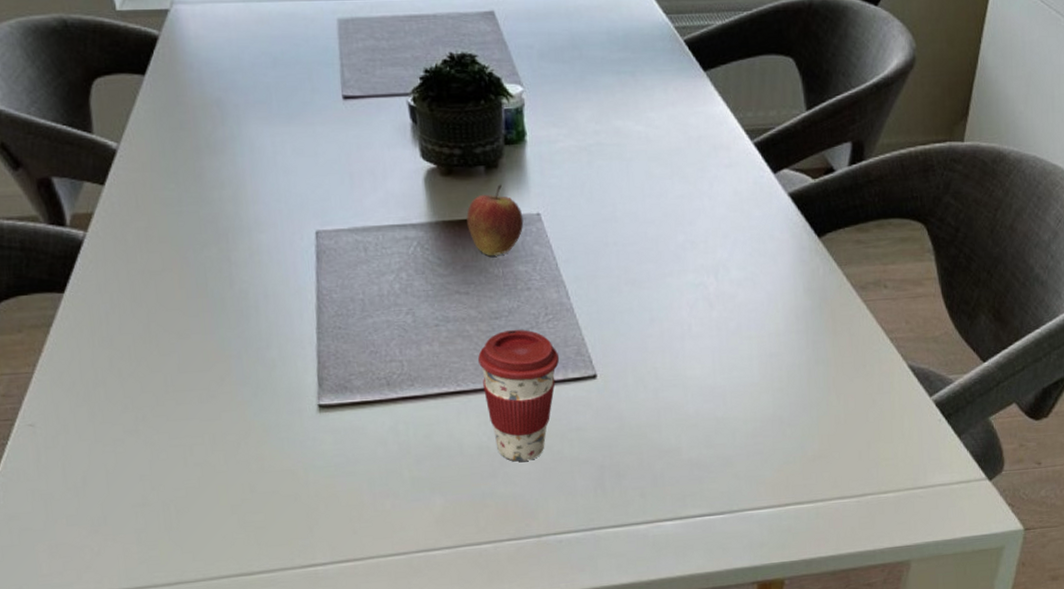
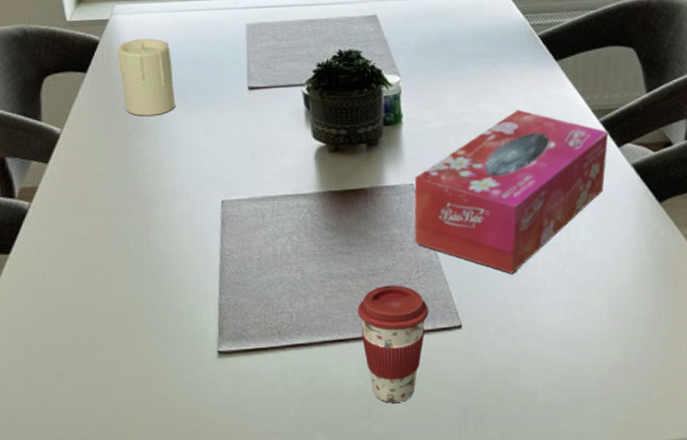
candle: none [181,34,255,129] -> present [117,38,175,116]
fruit: present [466,184,524,256] -> none [350,159,399,221]
tissue box: none [541,128,763,317] -> present [414,110,609,274]

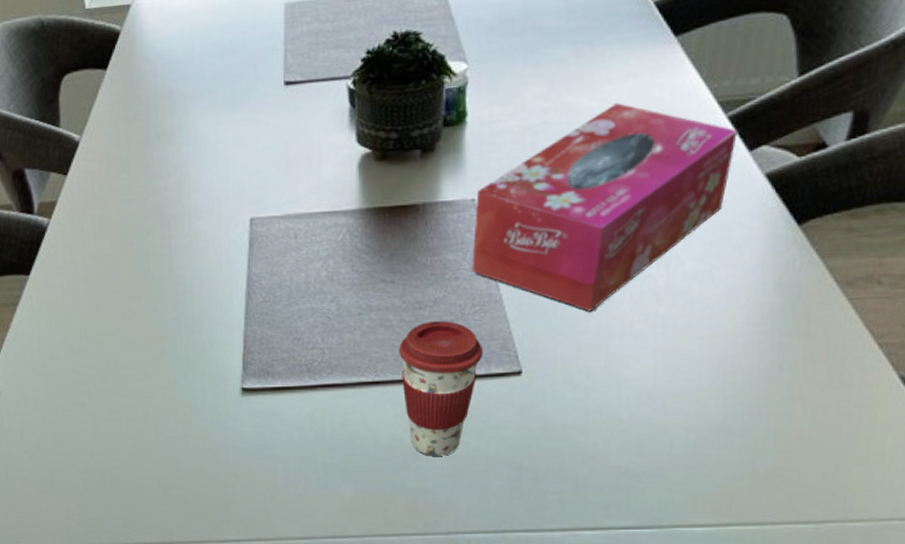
candle: present [117,38,175,116] -> none [139,25,202,120]

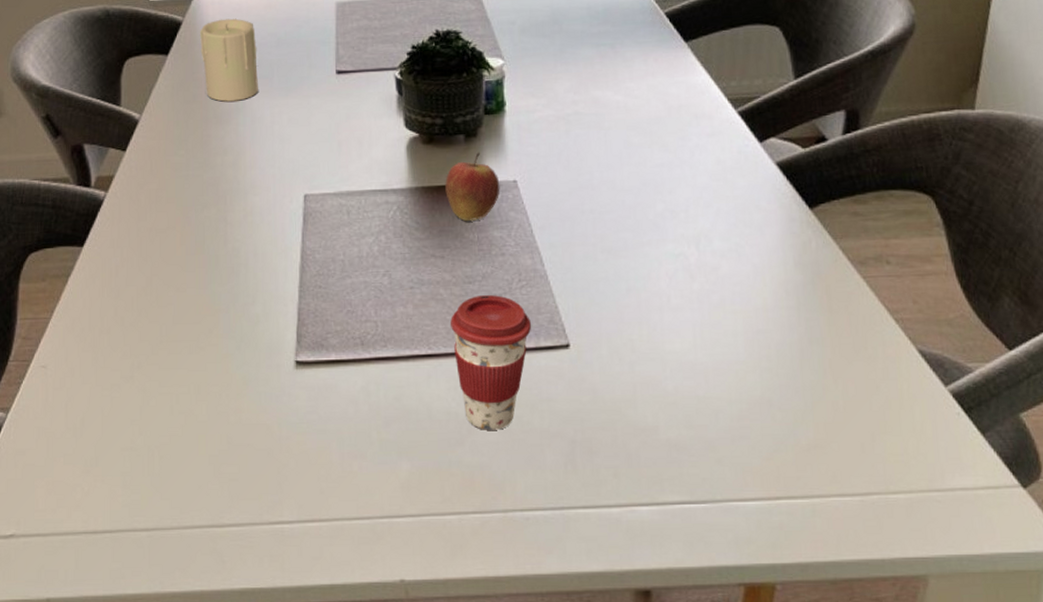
candle: none [139,25,202,120] -> present [200,18,258,102]
fruit: none [398,168,457,243] -> present [445,152,500,221]
tissue box: present [472,103,737,312] -> none [516,98,748,287]

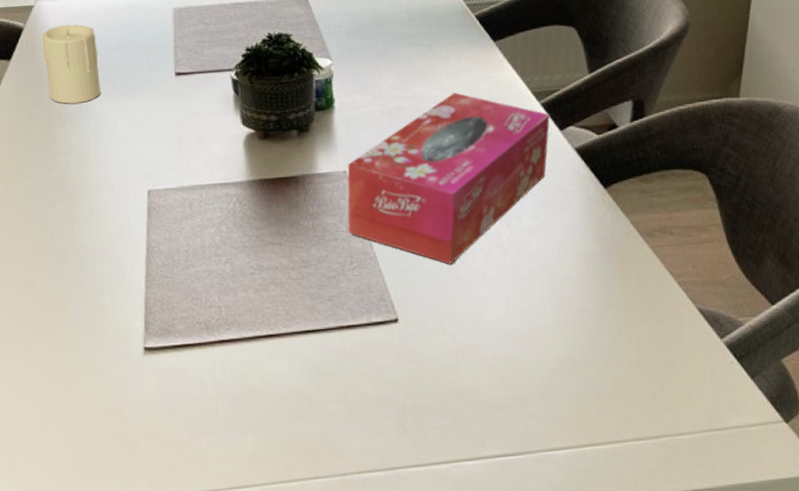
fruit: present [445,152,500,221] -> none [280,146,332,210]
coffee cup: present [449,295,532,430] -> none [288,277,364,402]
tissue box: none [516,98,748,287] -> present [347,93,550,265]

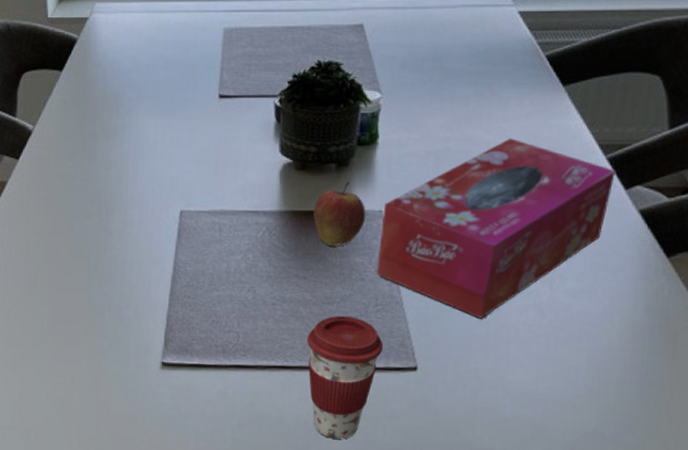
candle: present [42,24,100,104] -> none [92,39,146,118]
fruit: none [280,146,332,210] -> present [313,181,366,246]
coffee cup: none [288,277,364,402] -> present [306,316,384,439]

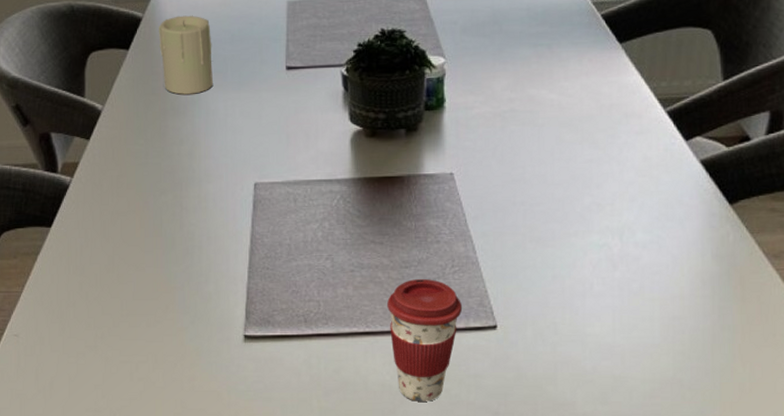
candle: none [92,39,146,118] -> present [159,15,213,95]
fruit: present [313,181,366,246] -> none [386,146,438,210]
tissue box: present [376,138,615,319] -> none [451,96,675,274]

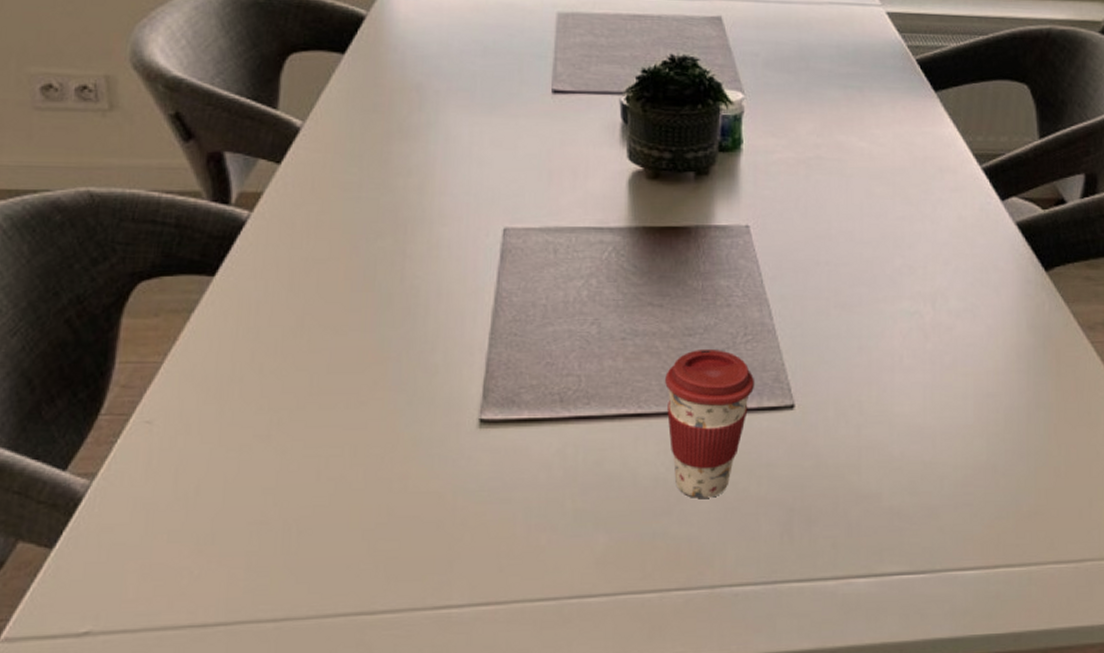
candle: present [159,15,213,95] -> none [386,17,458,115]

